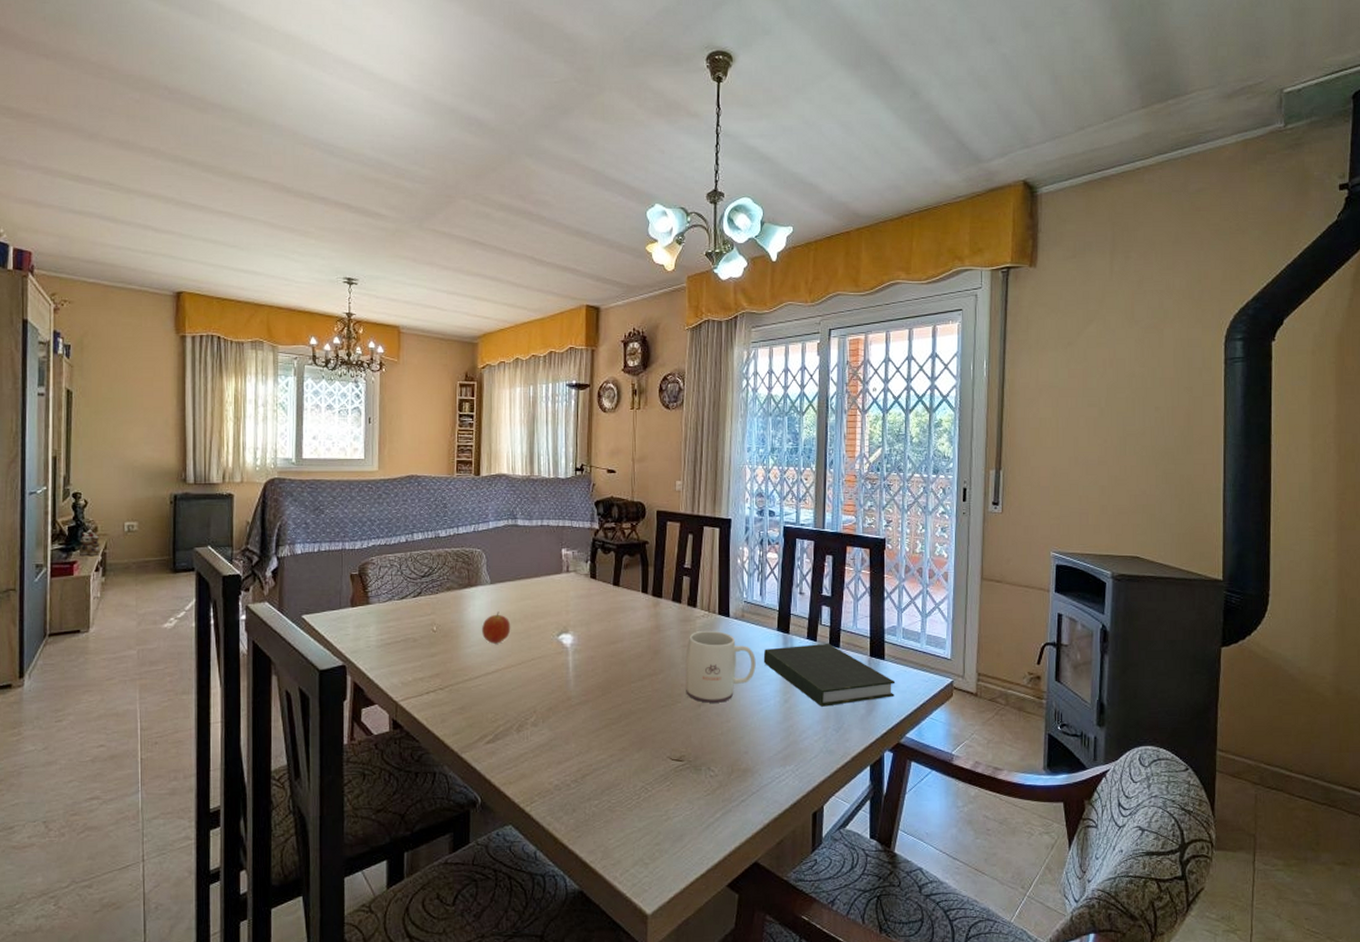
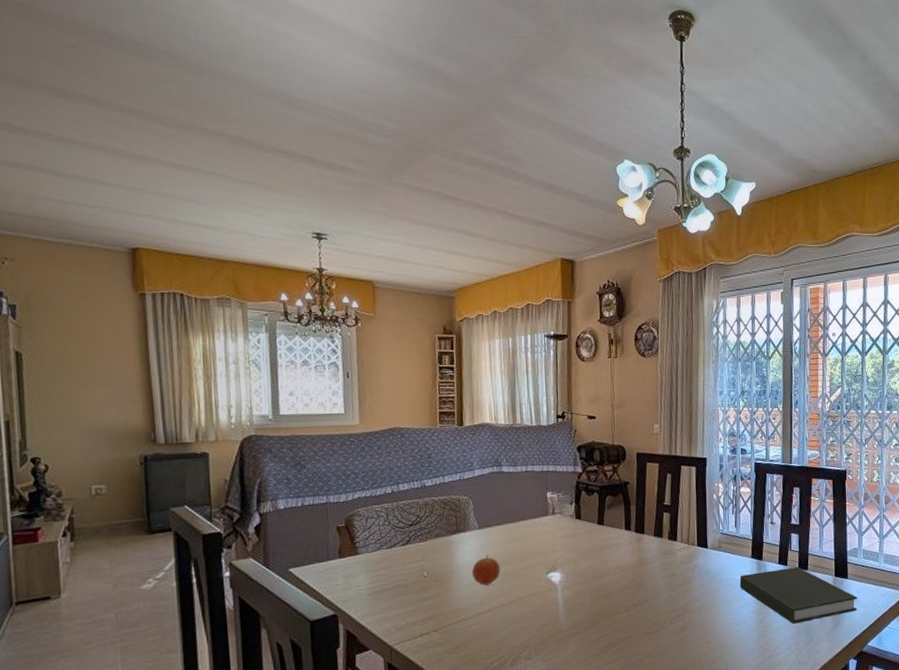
mug: present [685,630,756,703] -> none [668,561,733,627]

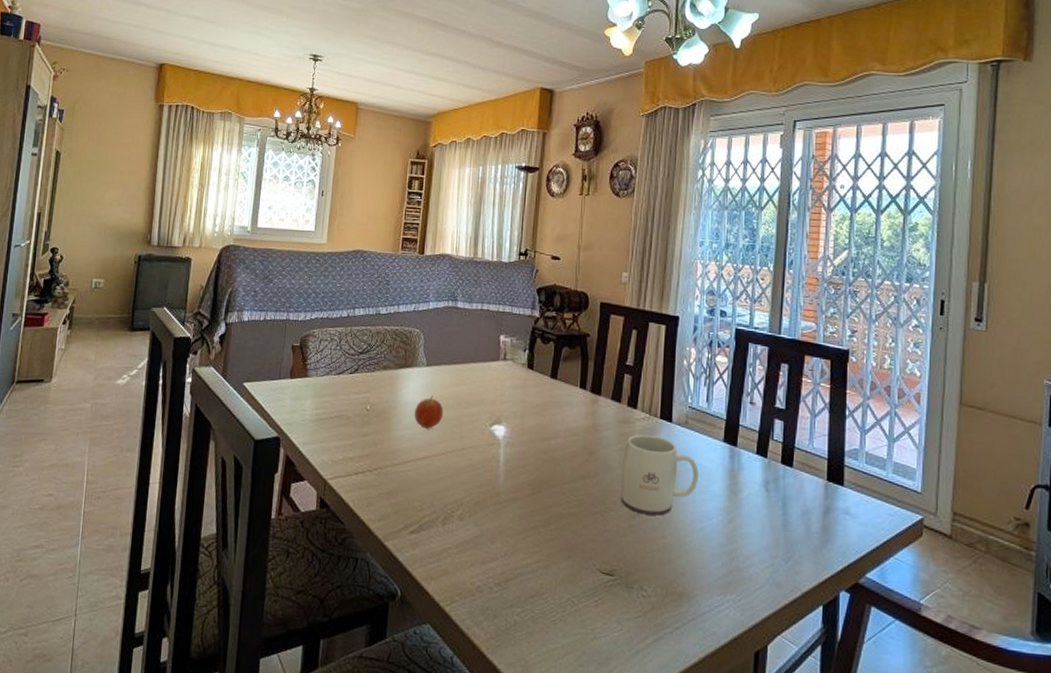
mug: none [668,561,733,627] -> present [621,434,699,516]
book: present [739,566,858,624] -> none [707,460,856,532]

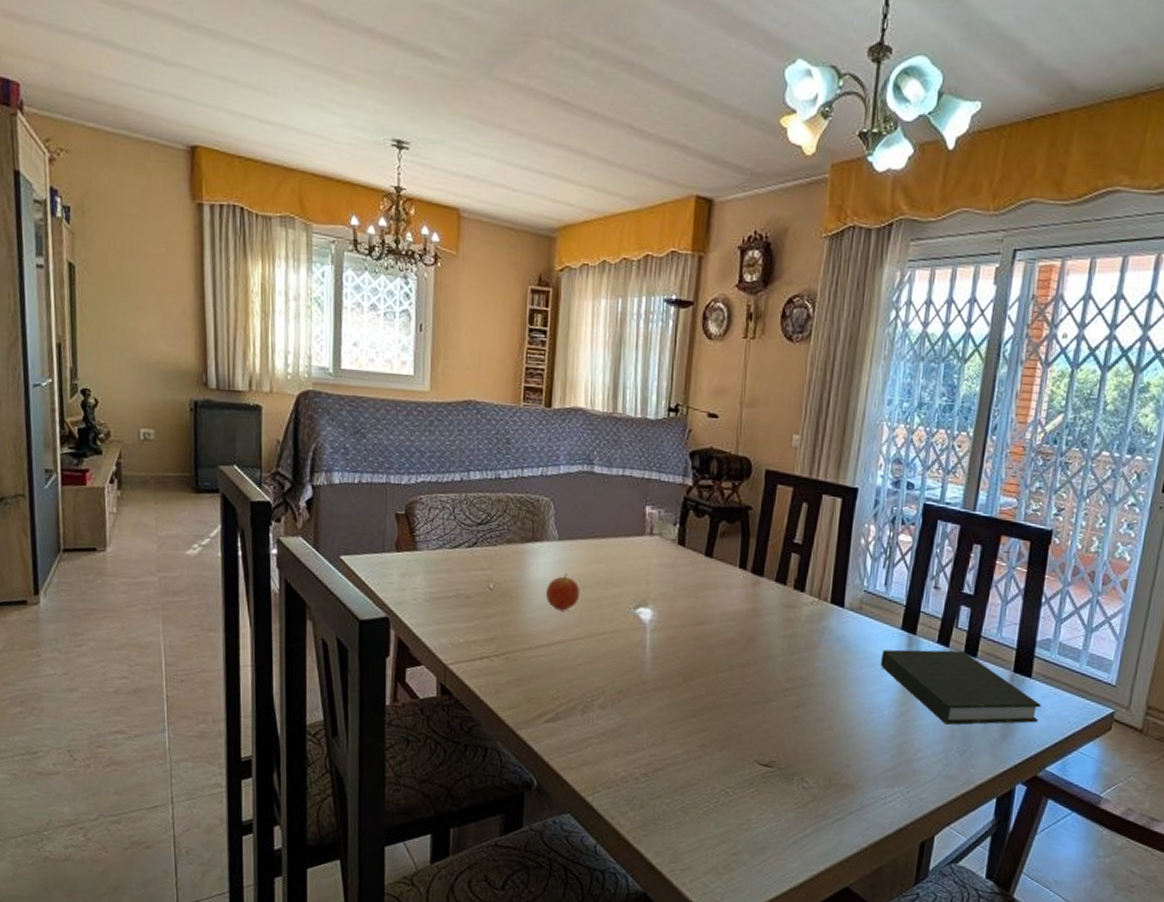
decorative figurine: present [50,285,70,310] -> none [90,435,114,466]
mug: present [621,434,699,516] -> none [783,620,872,707]
book: none [707,460,856,532] -> present [880,649,1042,725]

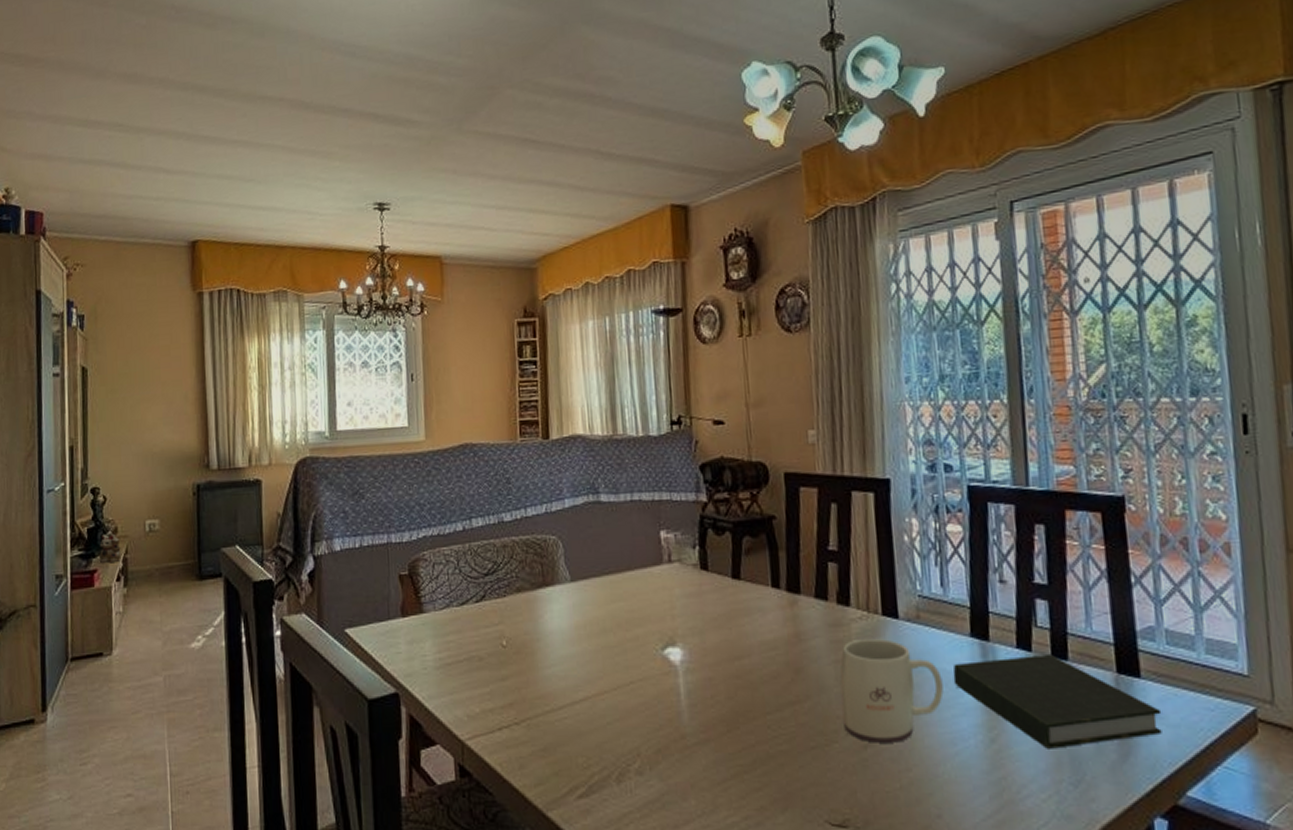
decorative figurine: none [90,435,114,466] -> present [99,534,121,564]
fruit: present [546,573,580,611] -> none [563,618,601,662]
mug: none [783,620,872,707] -> present [840,638,944,743]

